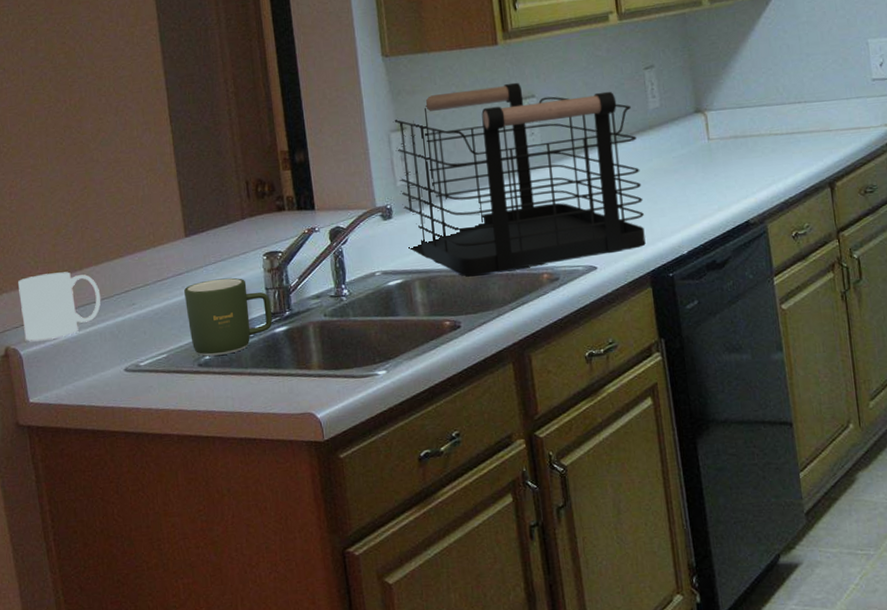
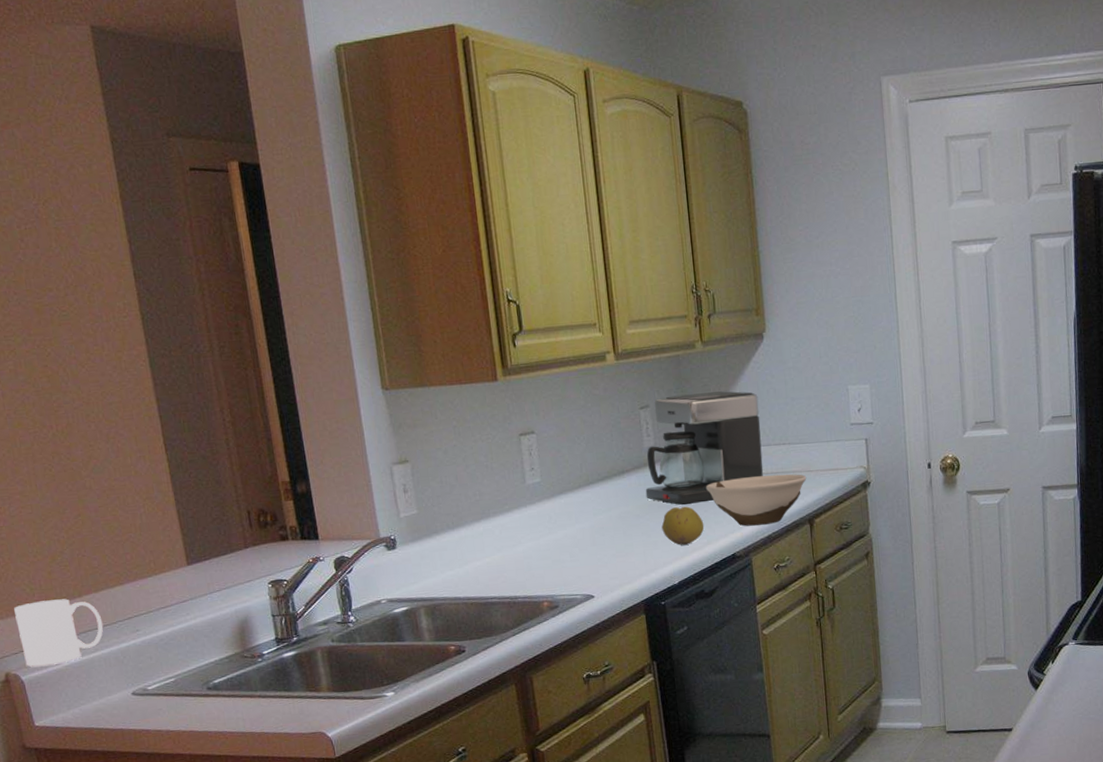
mug: present [184,277,272,356] -> none [189,605,280,680]
dish rack: present [393,82,646,276] -> none [394,418,640,604]
coffee maker: none [651,48,779,169] -> present [645,391,764,505]
fruit: none [668,170,715,212] -> present [661,506,704,545]
bowl: none [716,134,826,192] -> present [706,474,807,527]

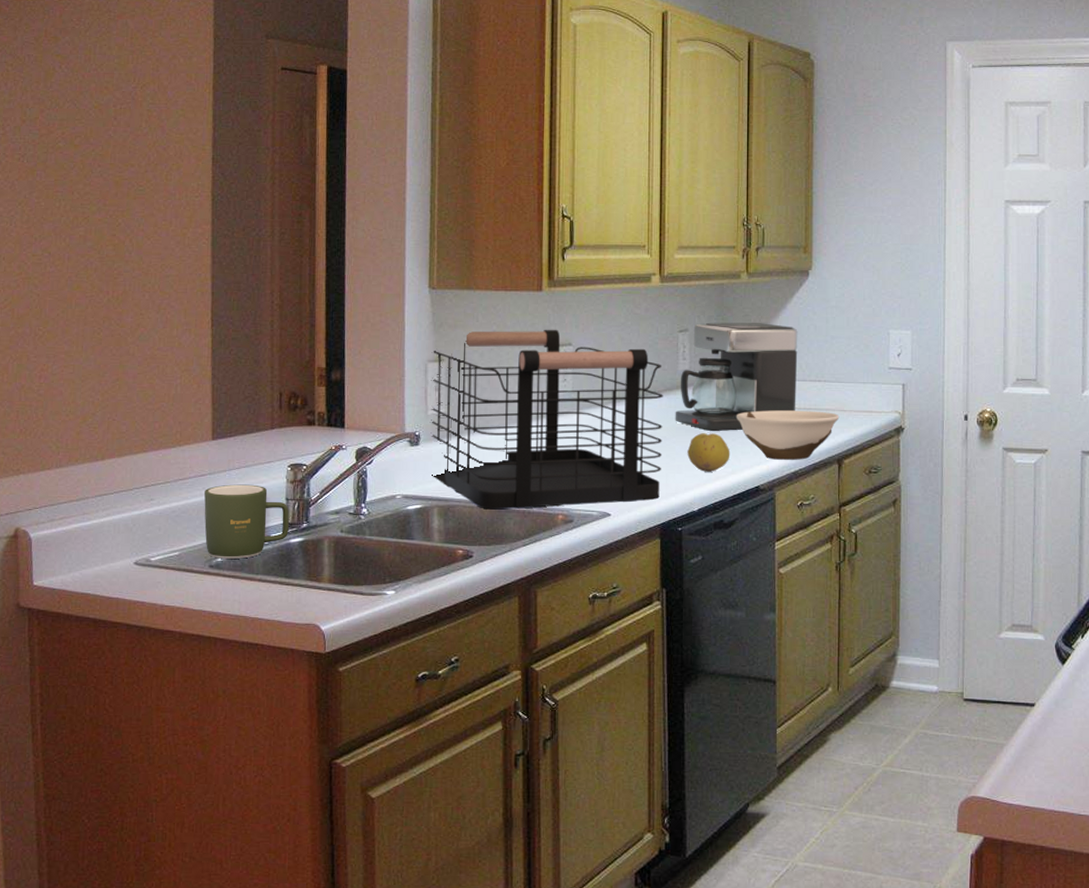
mug: present [14,599,104,667] -> none [36,460,120,525]
mug: none [189,605,280,680] -> present [204,484,289,559]
dish rack: none [394,418,640,604] -> present [430,329,663,510]

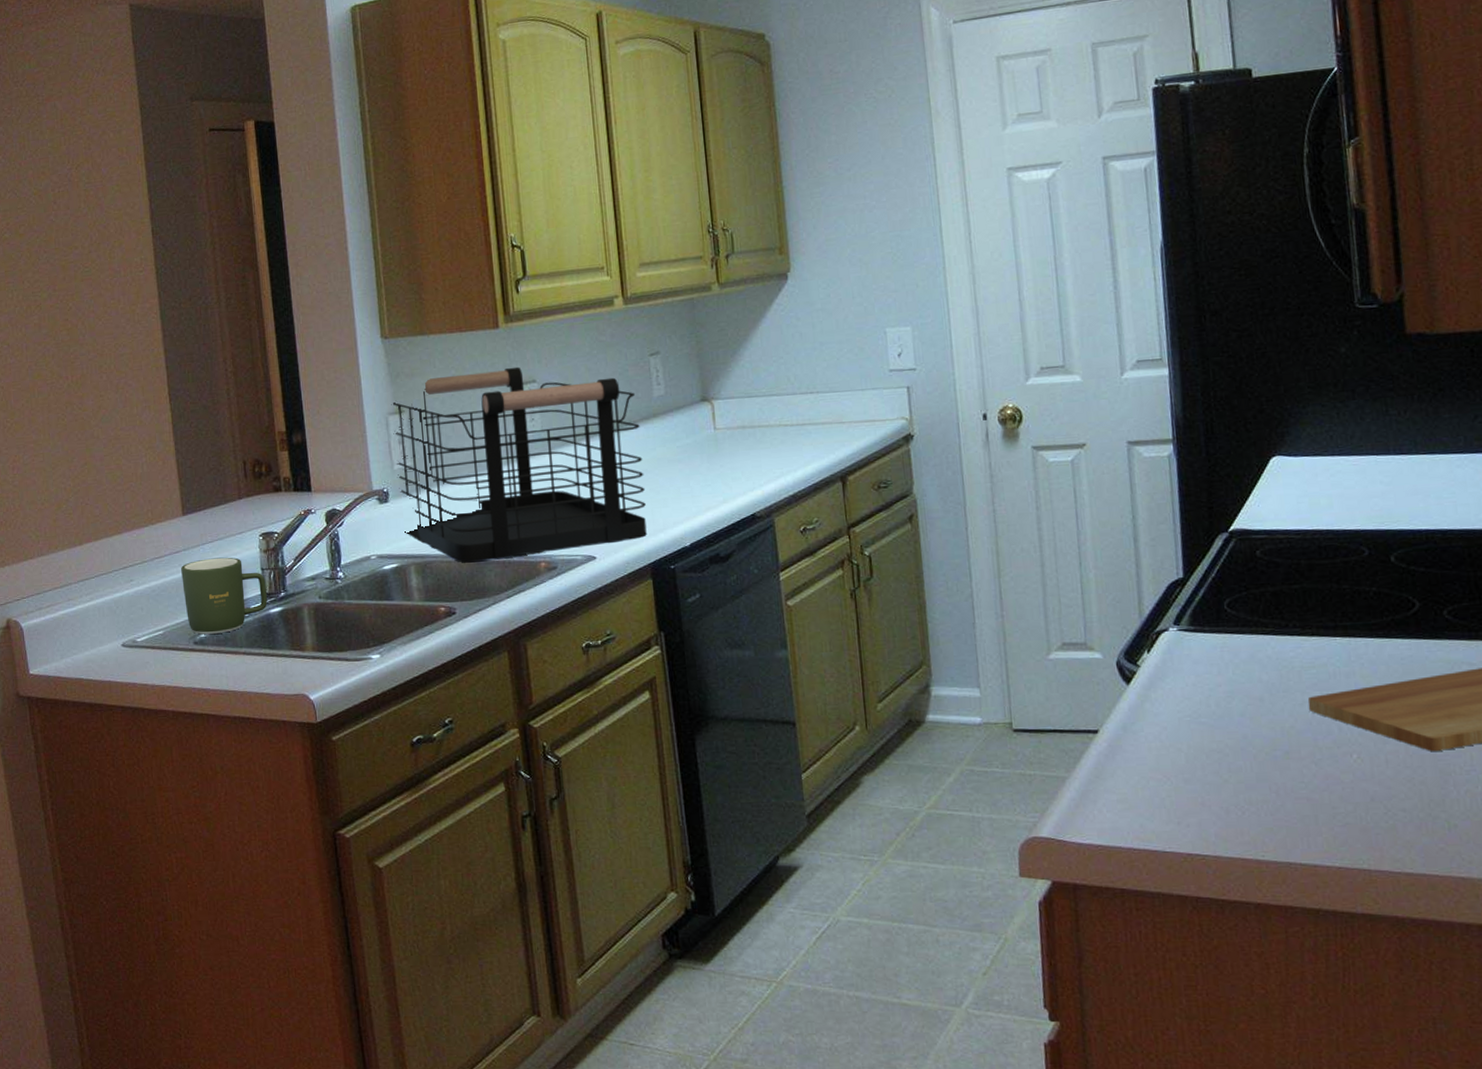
coffee maker: present [675,322,798,431] -> none [654,335,788,459]
fruit: present [687,433,731,472] -> none [672,461,720,504]
bowl: present [737,410,840,461] -> none [722,425,838,484]

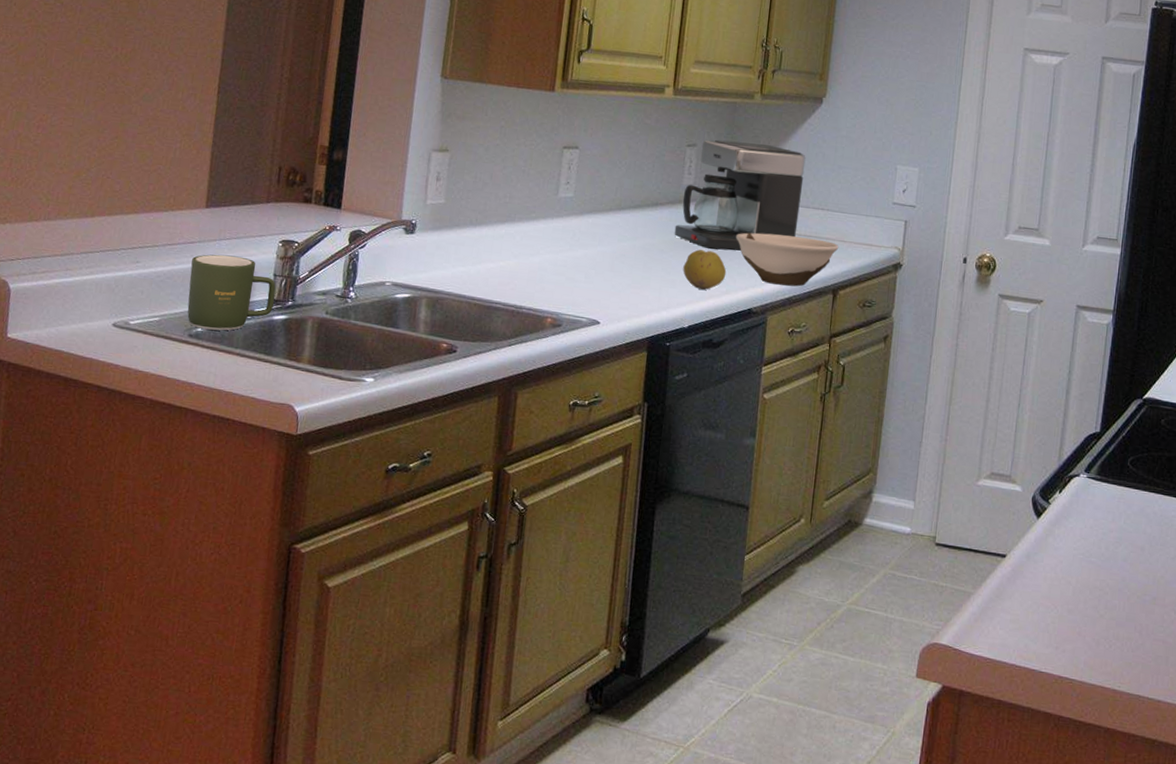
dish rack: present [391,366,647,563] -> none [424,125,667,313]
coffee maker: none [654,335,788,459] -> present [674,139,806,251]
fruit: none [672,461,720,504] -> present [683,249,727,290]
bowl: none [722,425,838,484] -> present [736,232,839,287]

